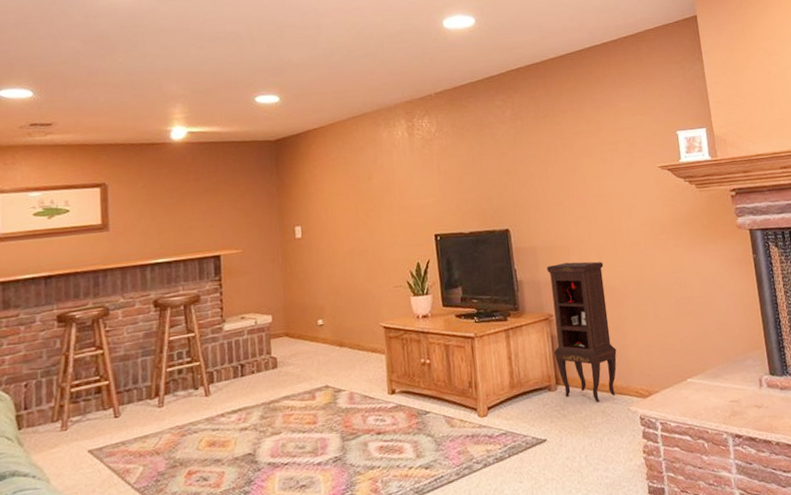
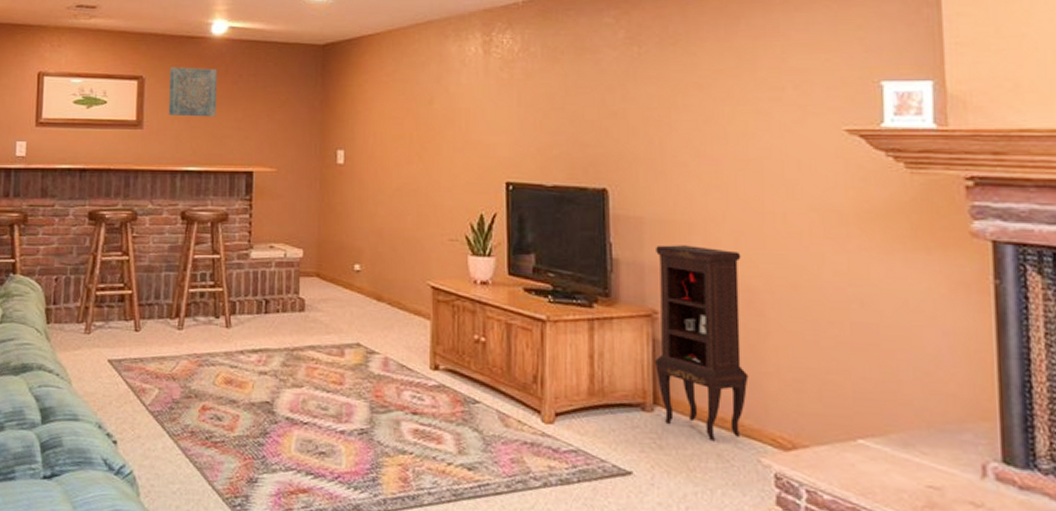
wall art: none [132,170,181,216] -> present [168,67,218,117]

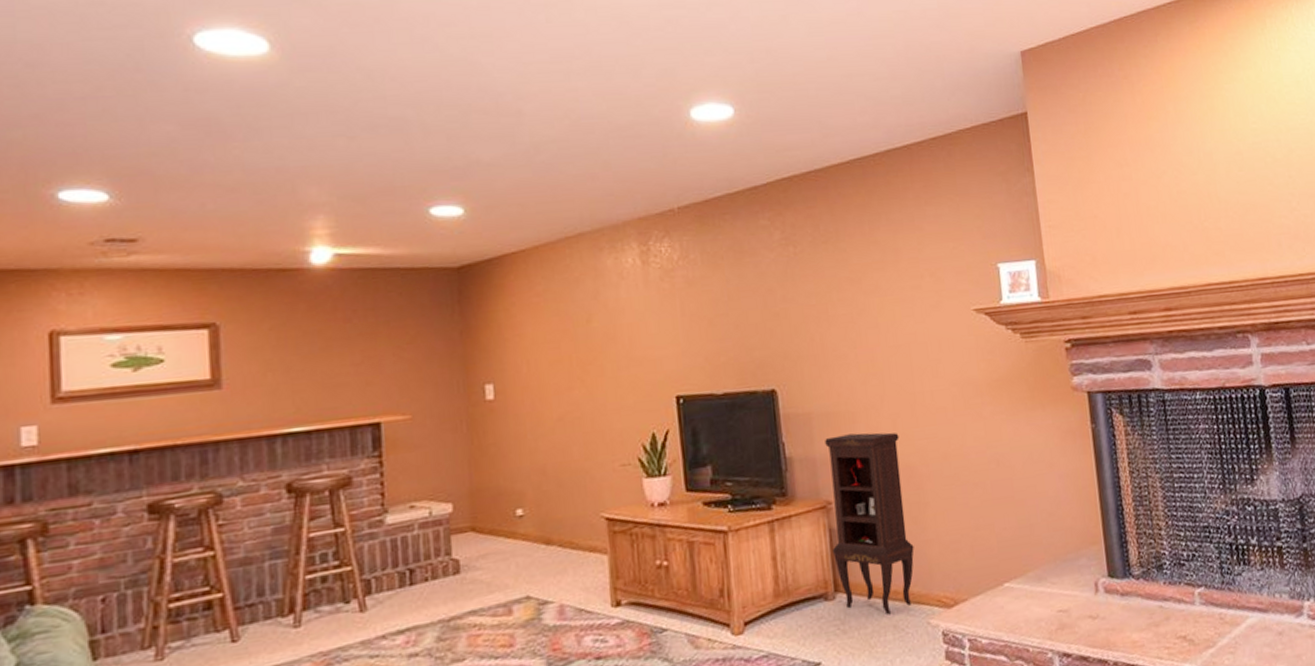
wall art: present [168,67,218,117] -> none [255,305,325,369]

